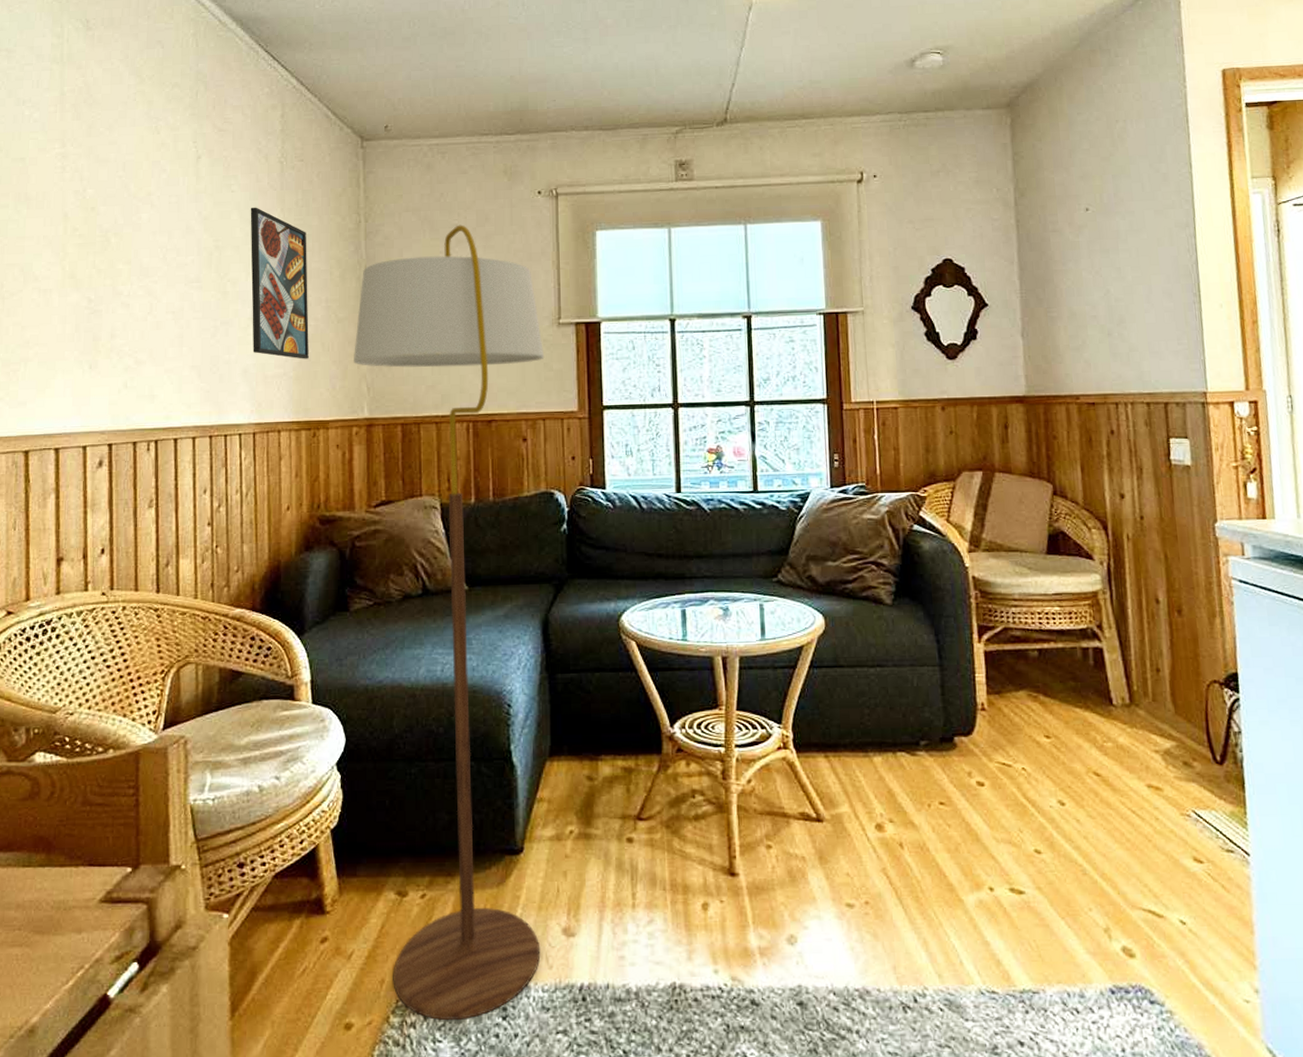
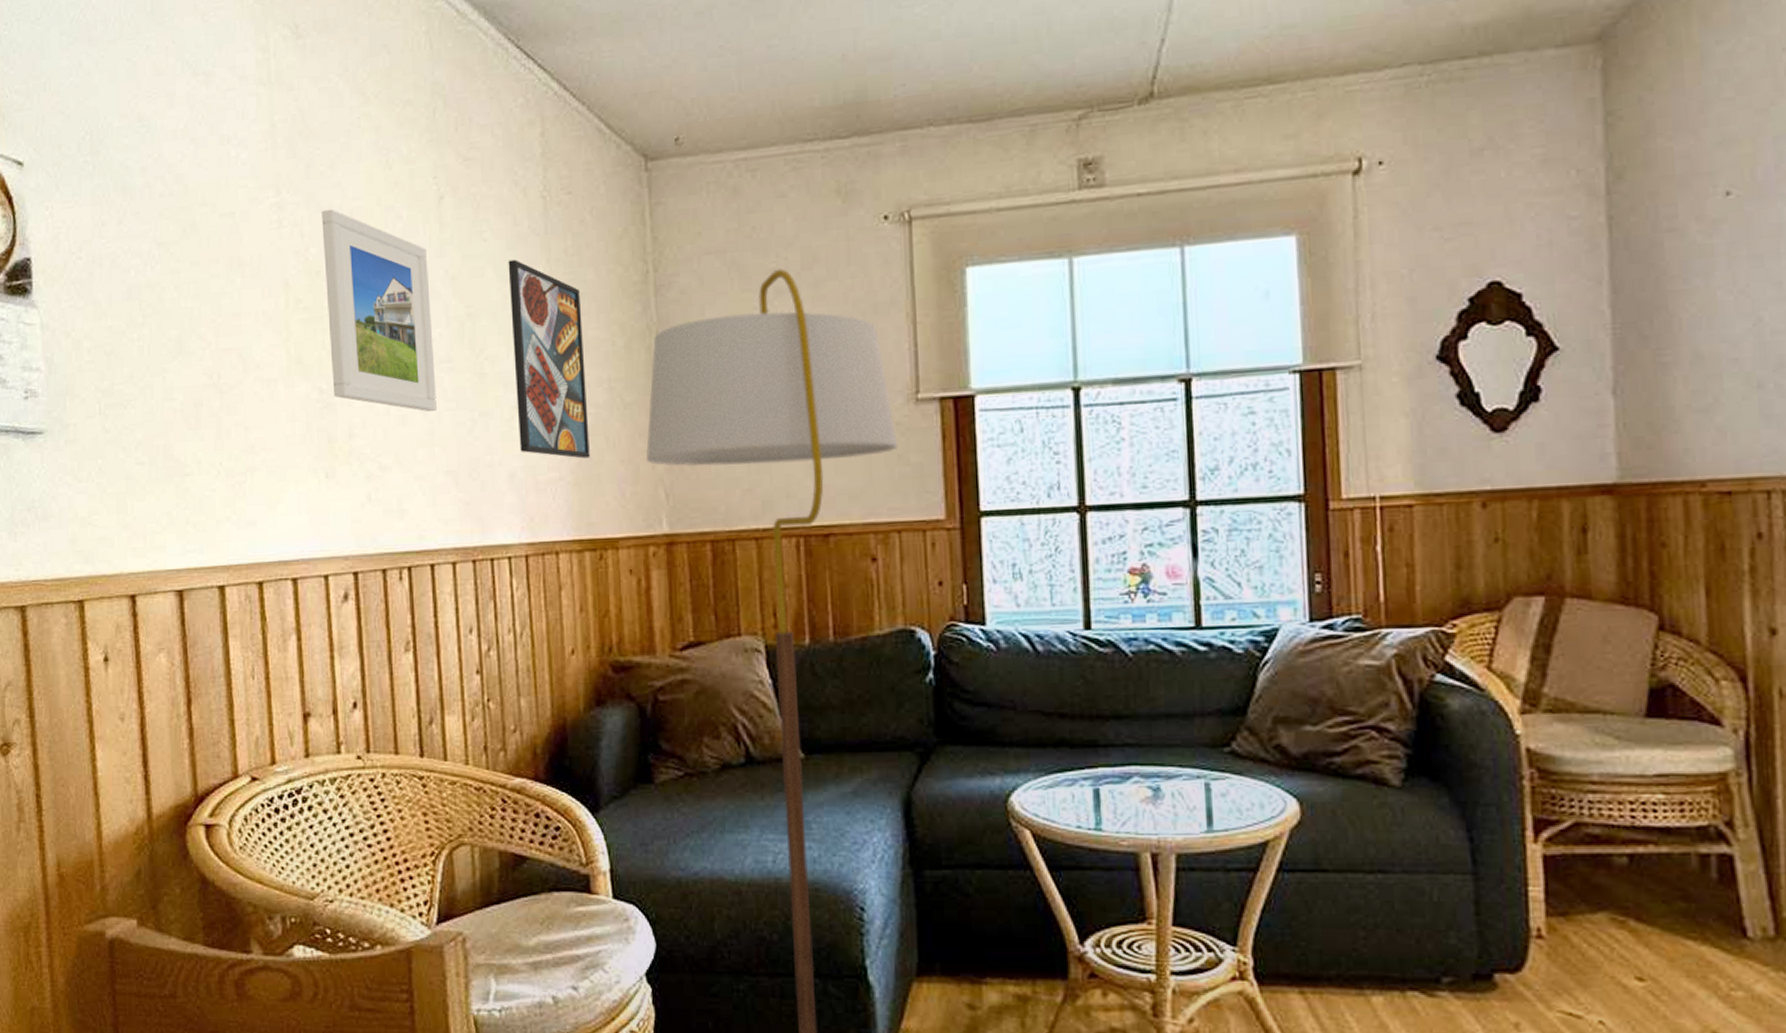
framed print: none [98,160,187,319] -> present [321,209,437,411]

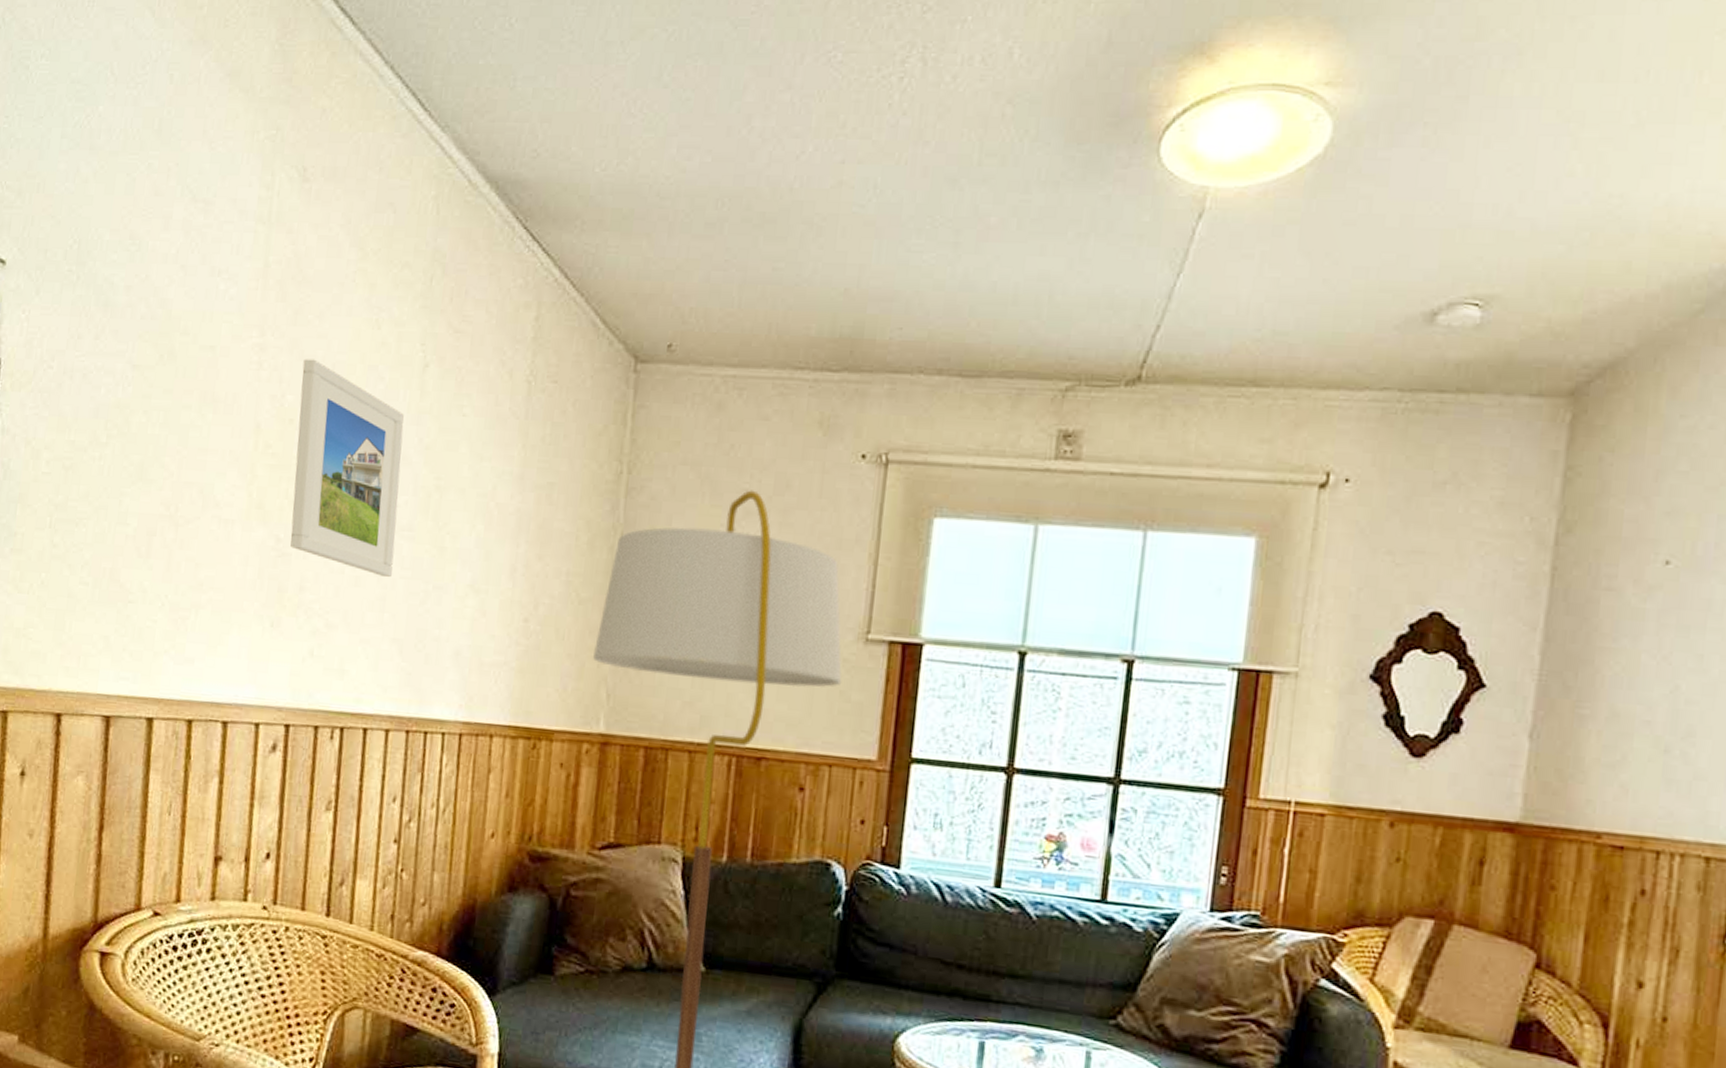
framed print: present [508,259,590,459] -> none [469,439,551,648]

